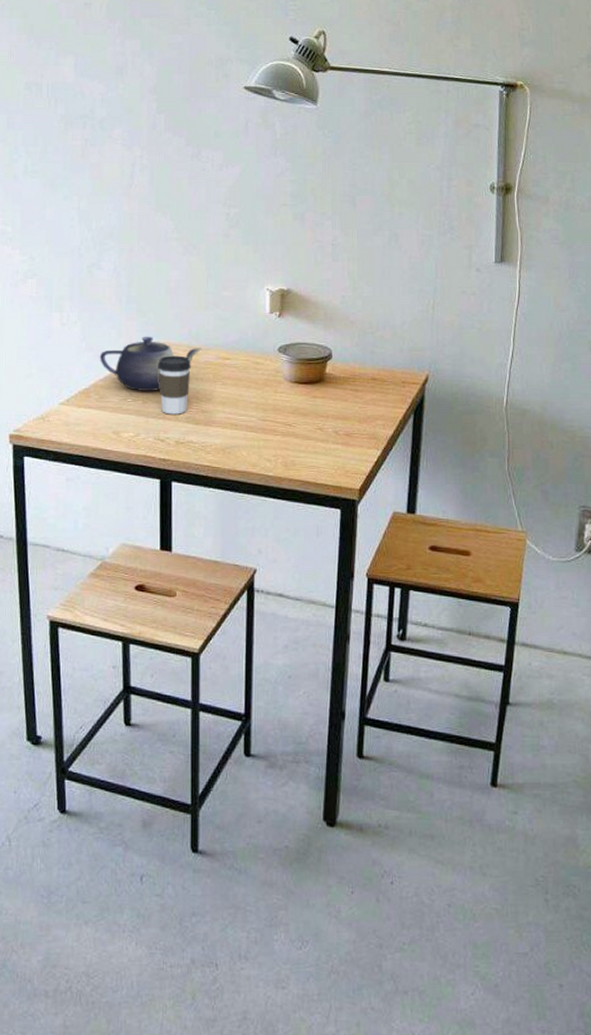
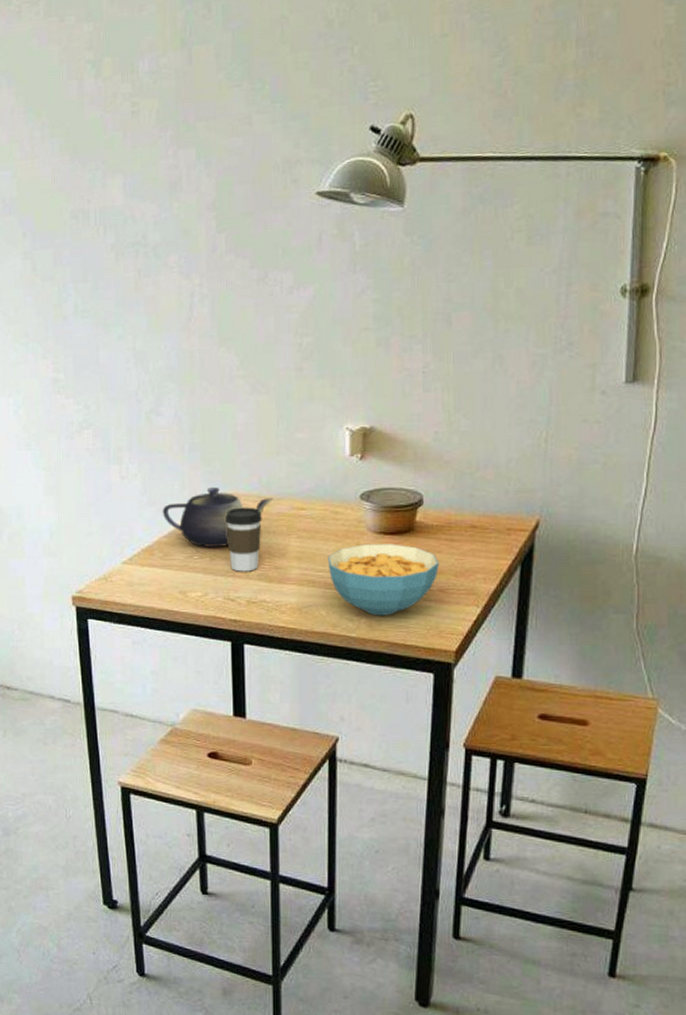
cereal bowl: none [249,392,345,457] -> present [327,544,439,616]

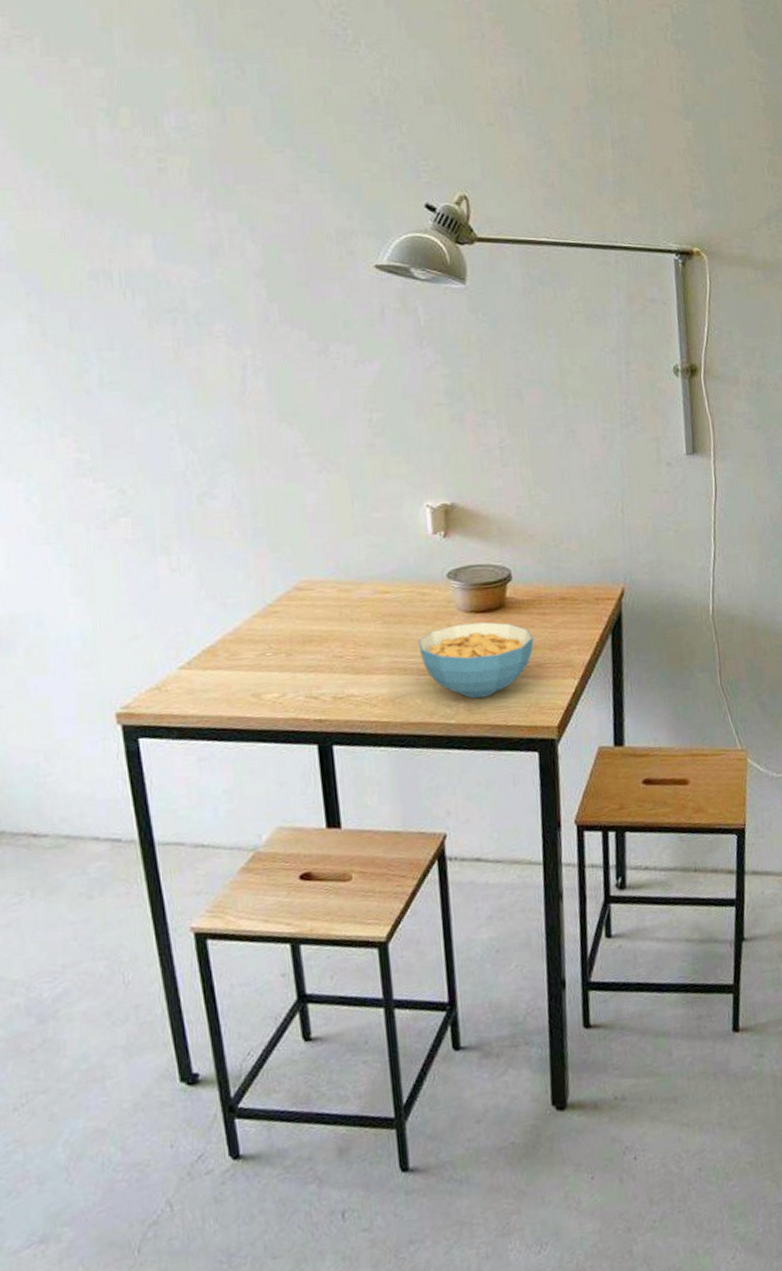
teapot: present [162,486,274,547] -> none [224,574,355,642]
coffee cup: present [225,507,262,572] -> none [301,594,344,666]

